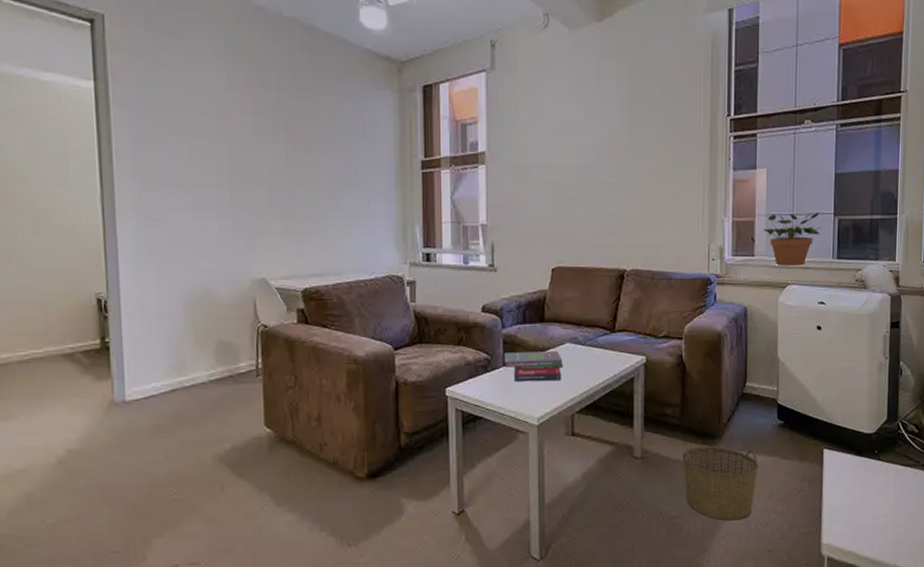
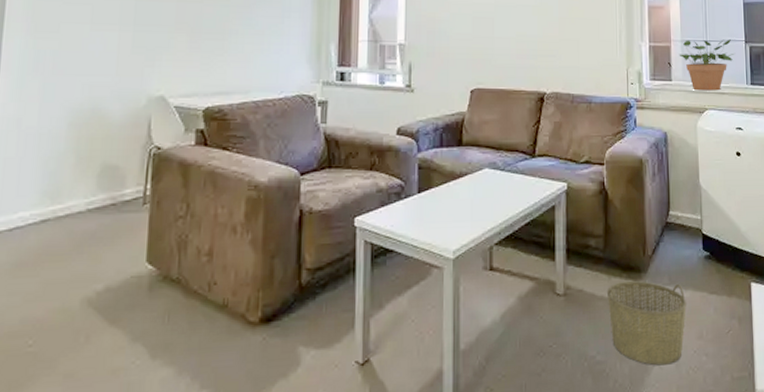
books: present [503,351,563,381] -> none [418,177,481,210]

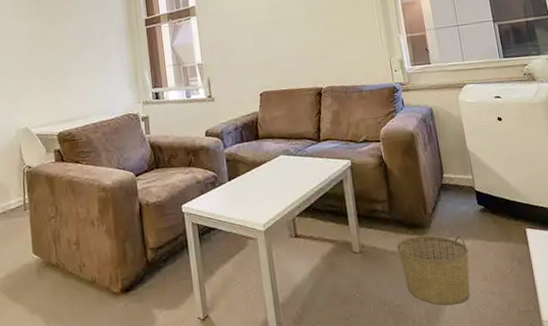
potted plant: present [679,39,735,91] -> none [434,21,485,70]

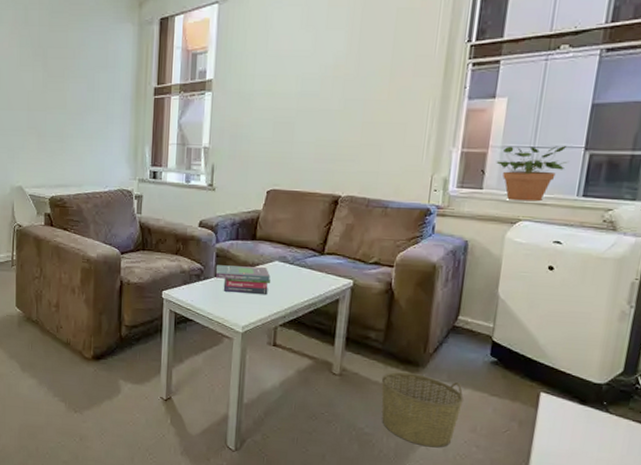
books: none [227,163,280,193] -> present [215,265,270,294]
potted plant: none [434,21,485,70] -> present [496,146,568,202]

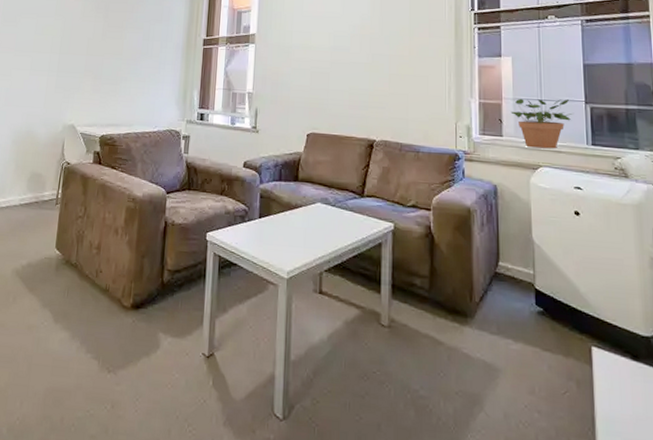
books: present [215,265,270,294] -> none [259,206,314,237]
basket: present [381,371,464,448] -> none [431,323,516,414]

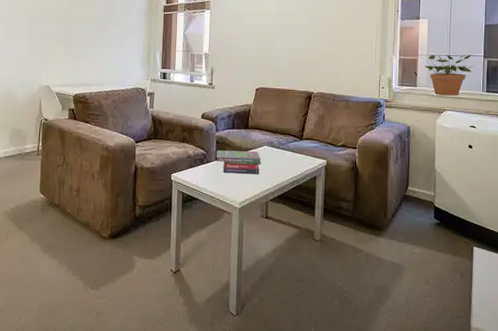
books: none [259,206,314,237] -> present [216,150,261,174]

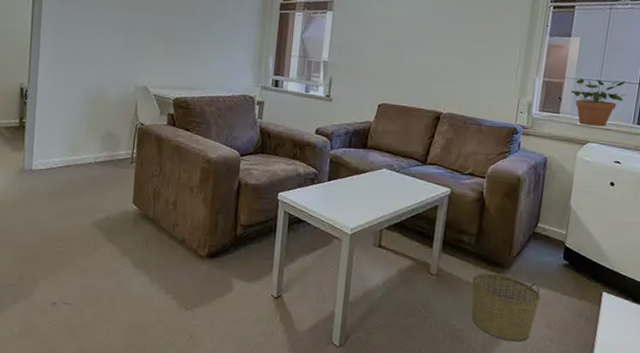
books: present [216,150,261,174] -> none [328,170,378,199]
basket: none [353,235,417,300] -> present [471,272,541,342]

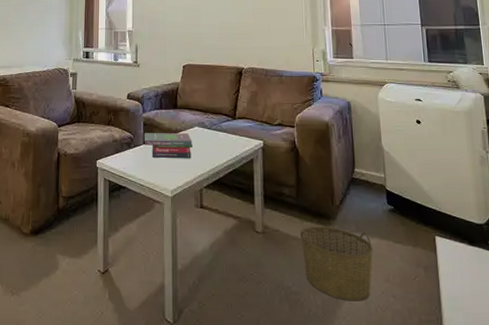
books: none [328,170,378,199] -> present [144,133,192,158]
potted plant: present [570,78,626,127] -> none [359,23,412,67]

